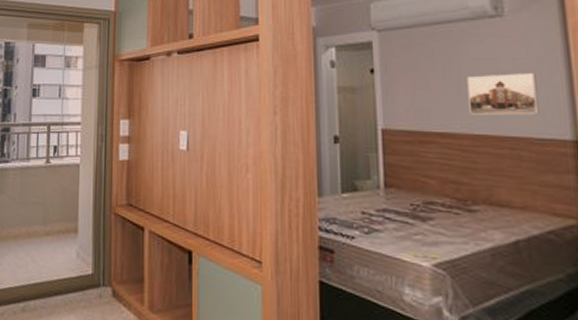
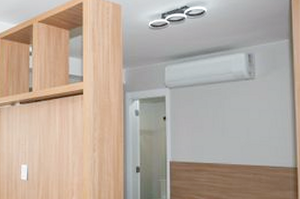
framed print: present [467,73,539,115] -> none [229,120,274,150]

